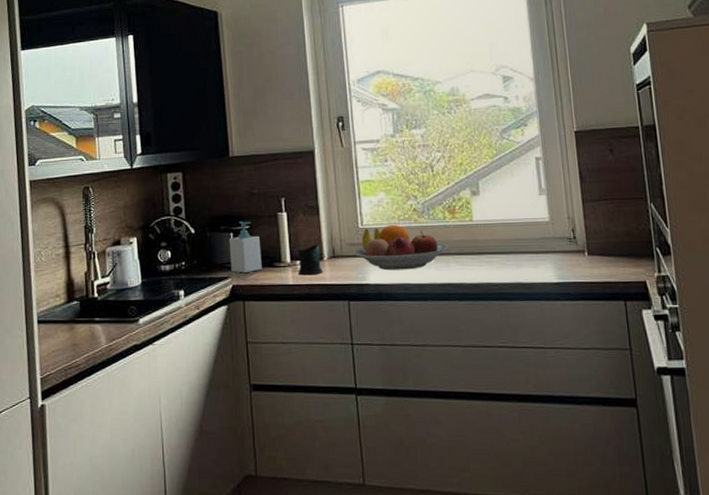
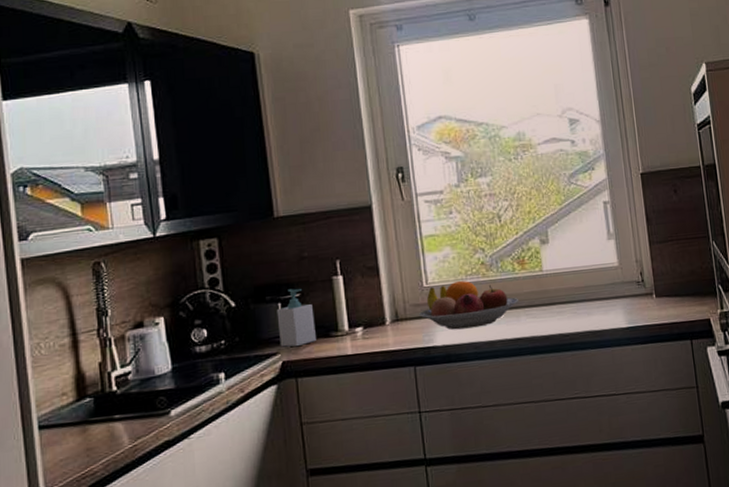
mug: present [290,244,324,275] -> none [348,308,386,344]

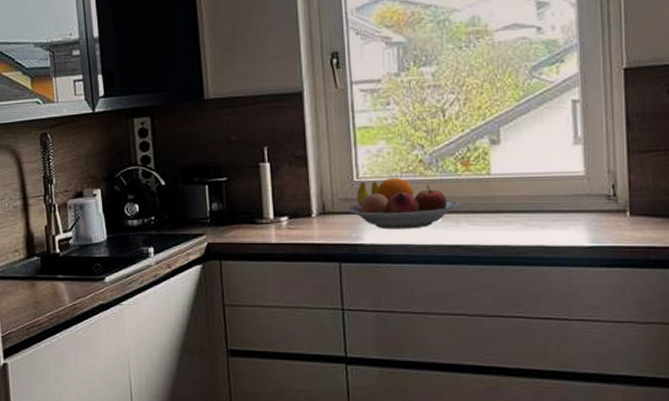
soap bottle: present [276,289,316,347] -> none [203,172,241,230]

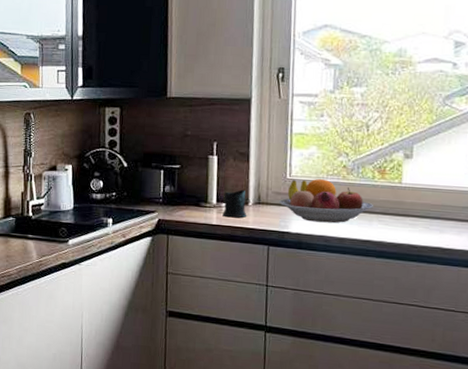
mug: none [273,199,312,233] -> present [216,189,247,218]

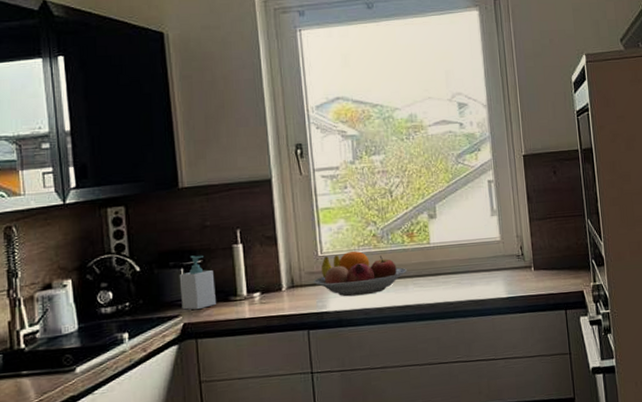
soap bottle: none [158,160,190,209] -> present [179,255,216,310]
mug: present [216,189,247,218] -> none [246,275,282,308]

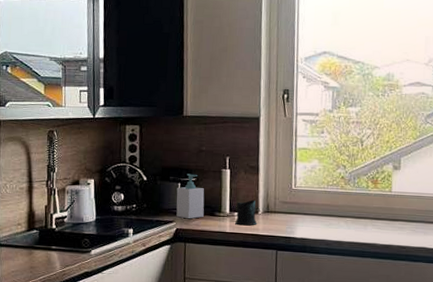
mug: none [246,275,282,308] -> present [229,199,257,226]
fruit bowl: present [314,251,408,297] -> none [286,189,369,229]

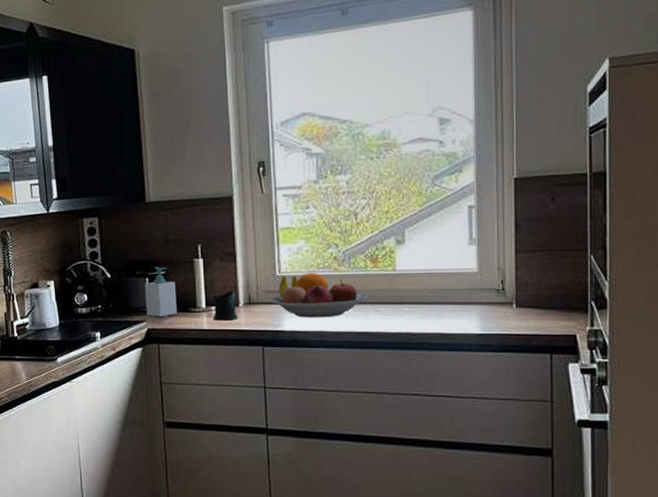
fruit bowl: none [286,189,369,229] -> present [271,273,369,318]

